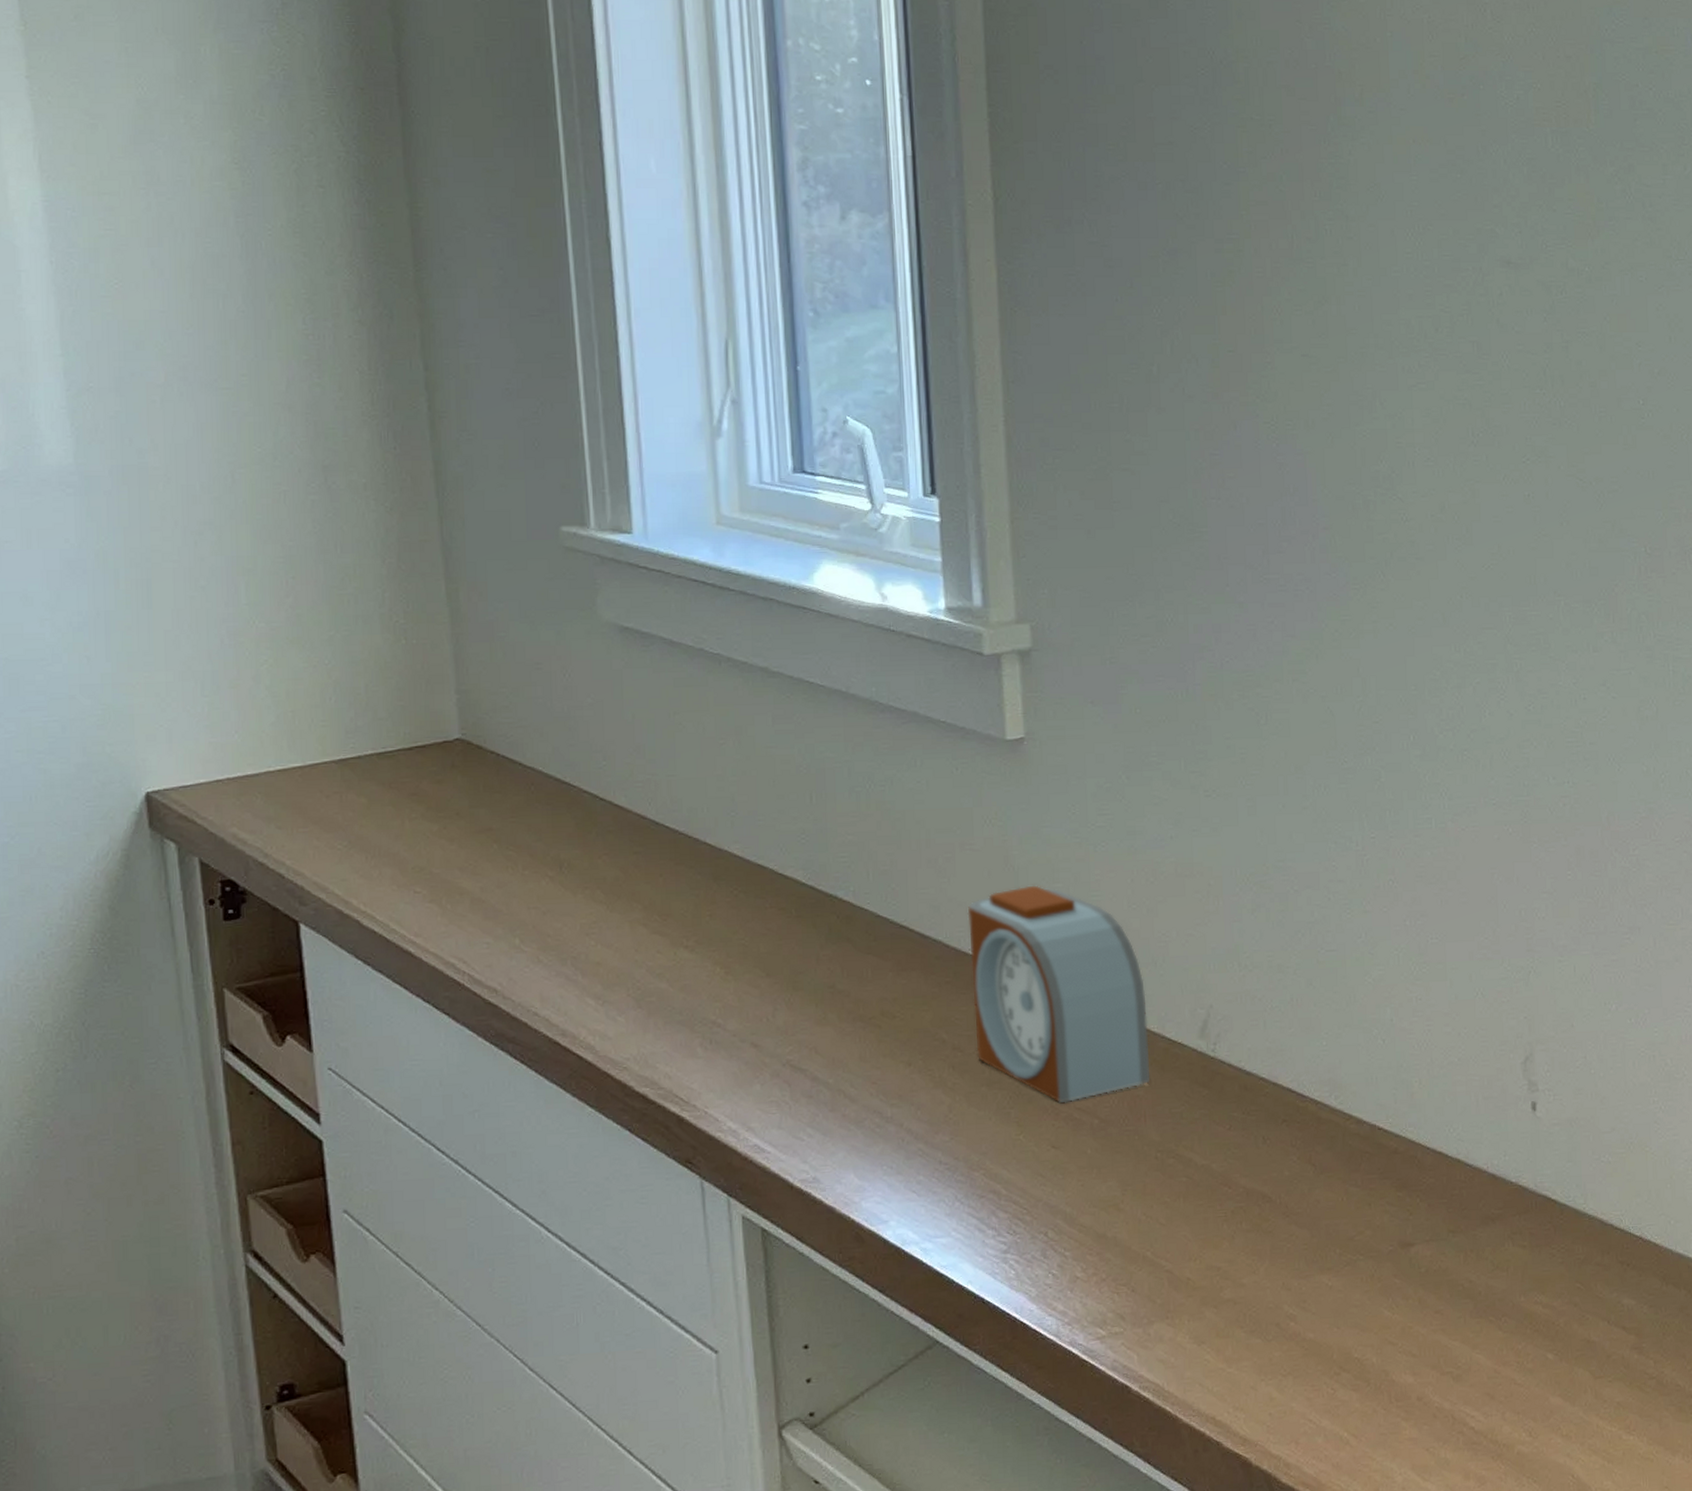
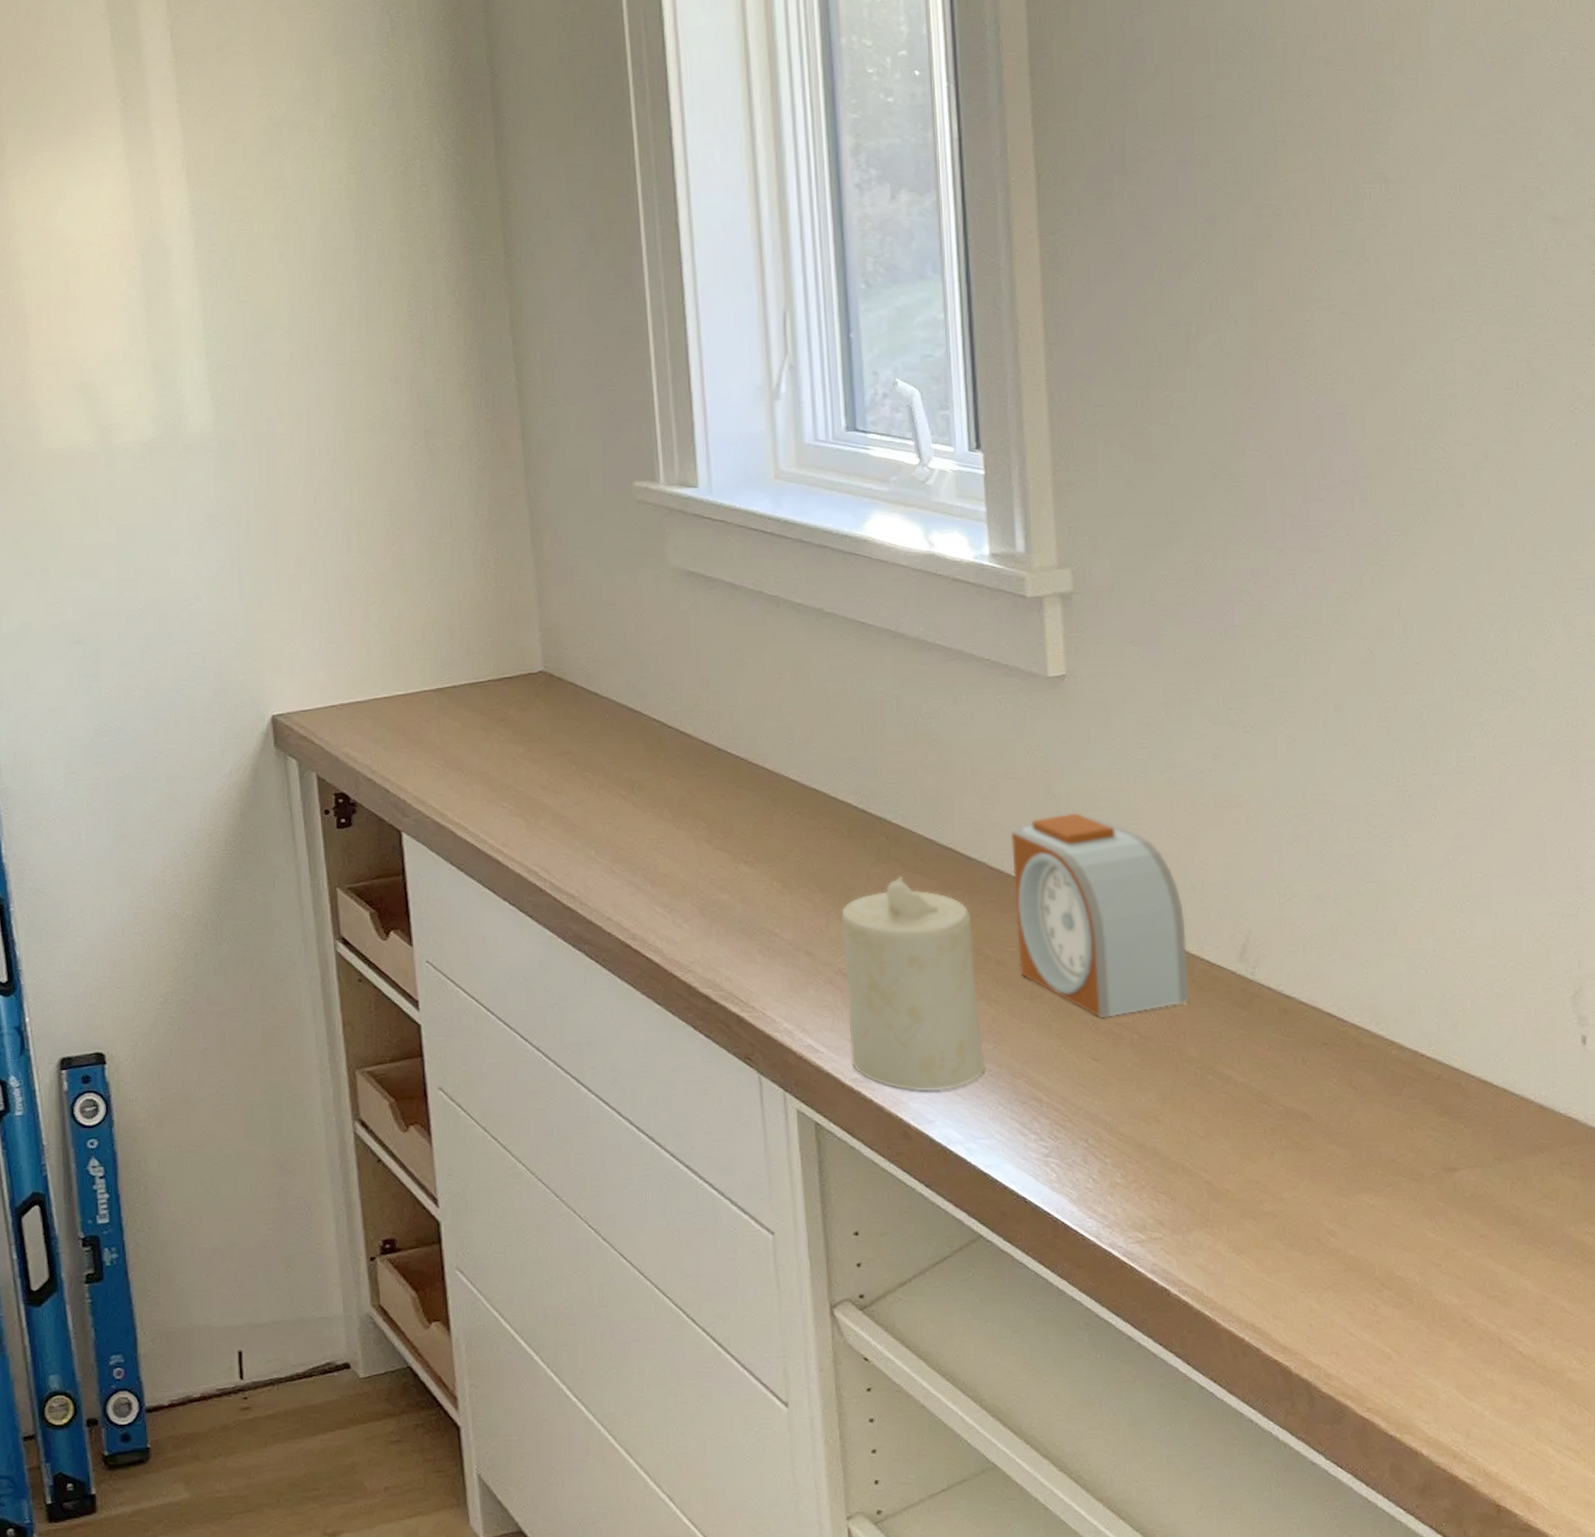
candle: none [789,957,942,1190] -> present [841,875,985,1092]

